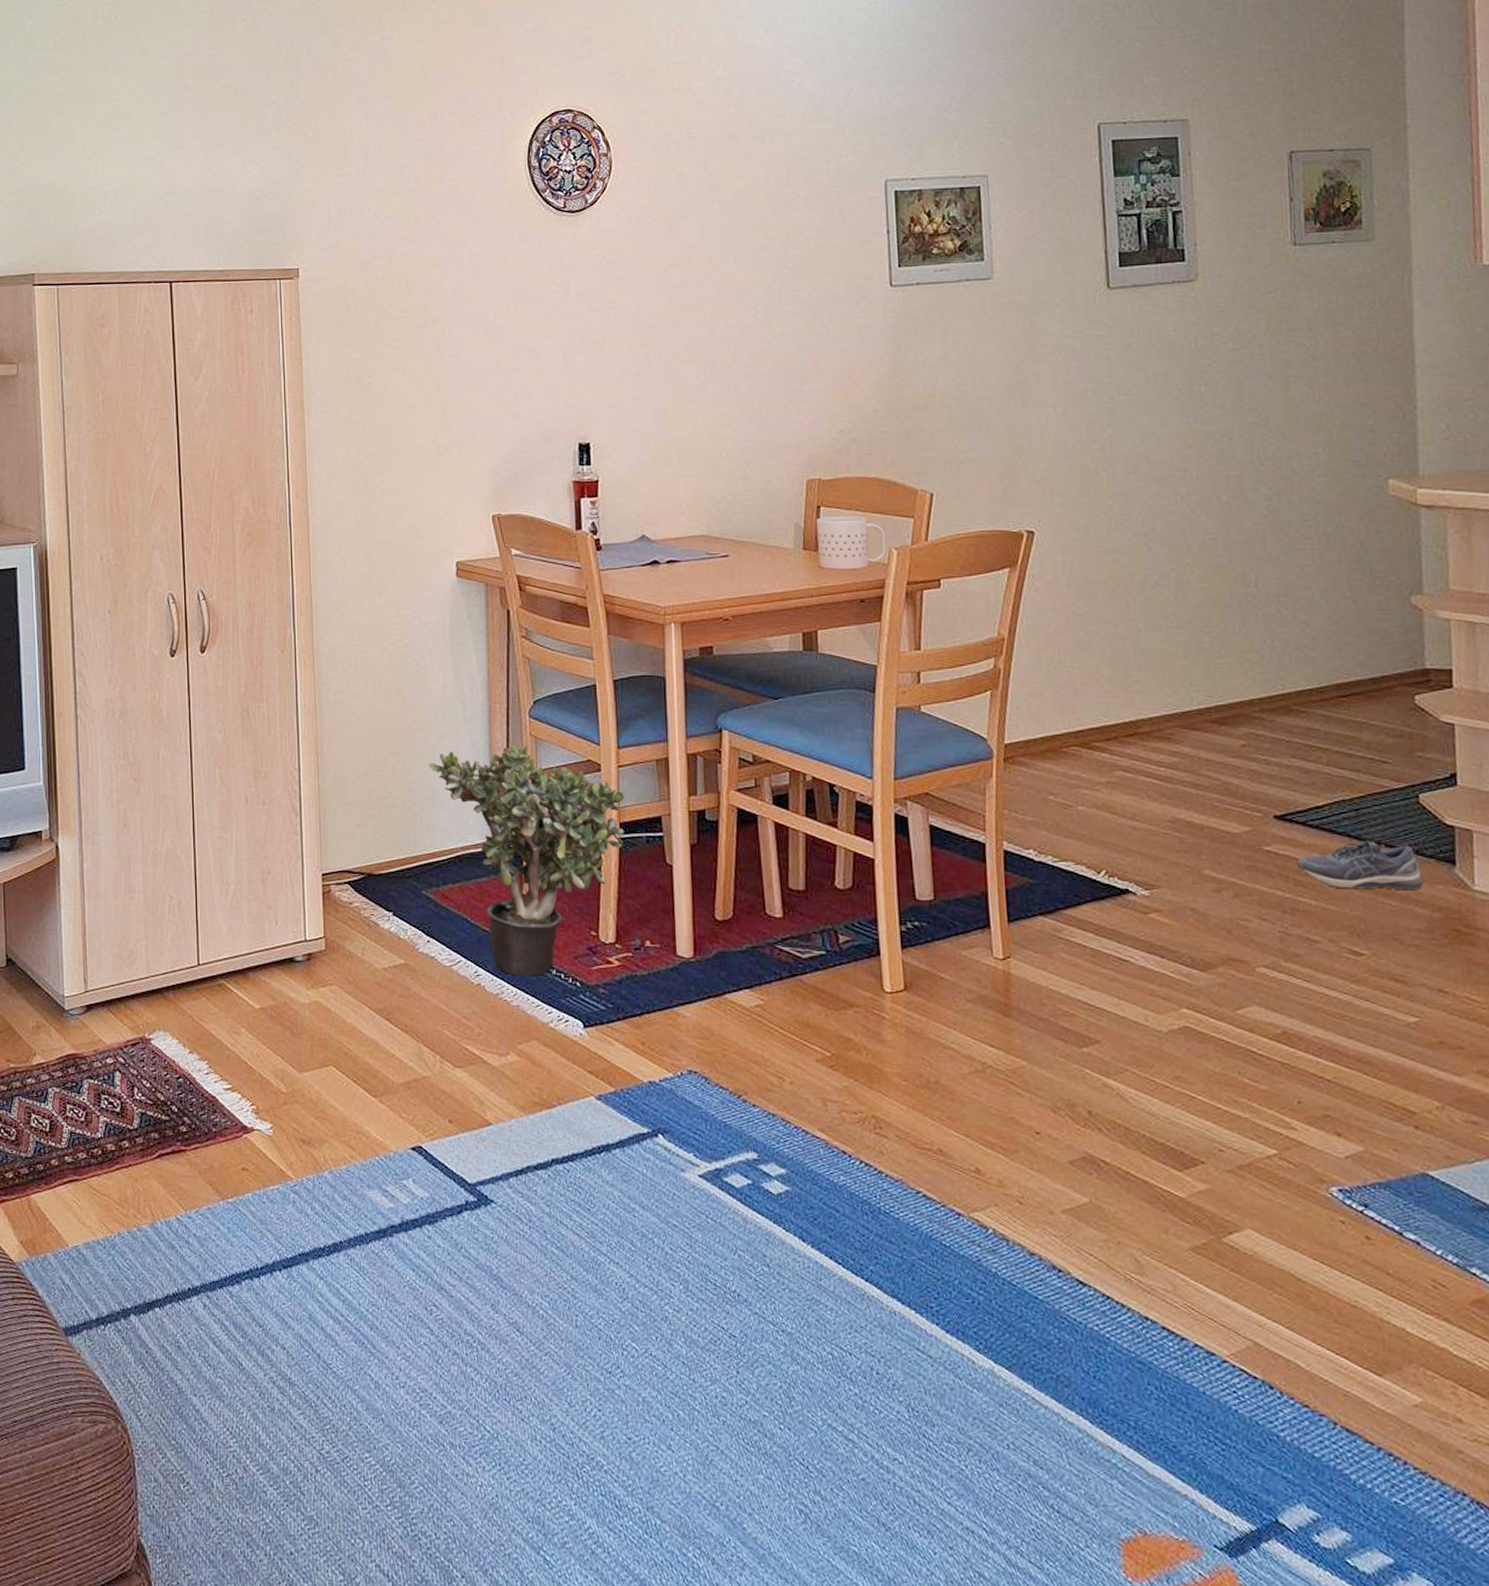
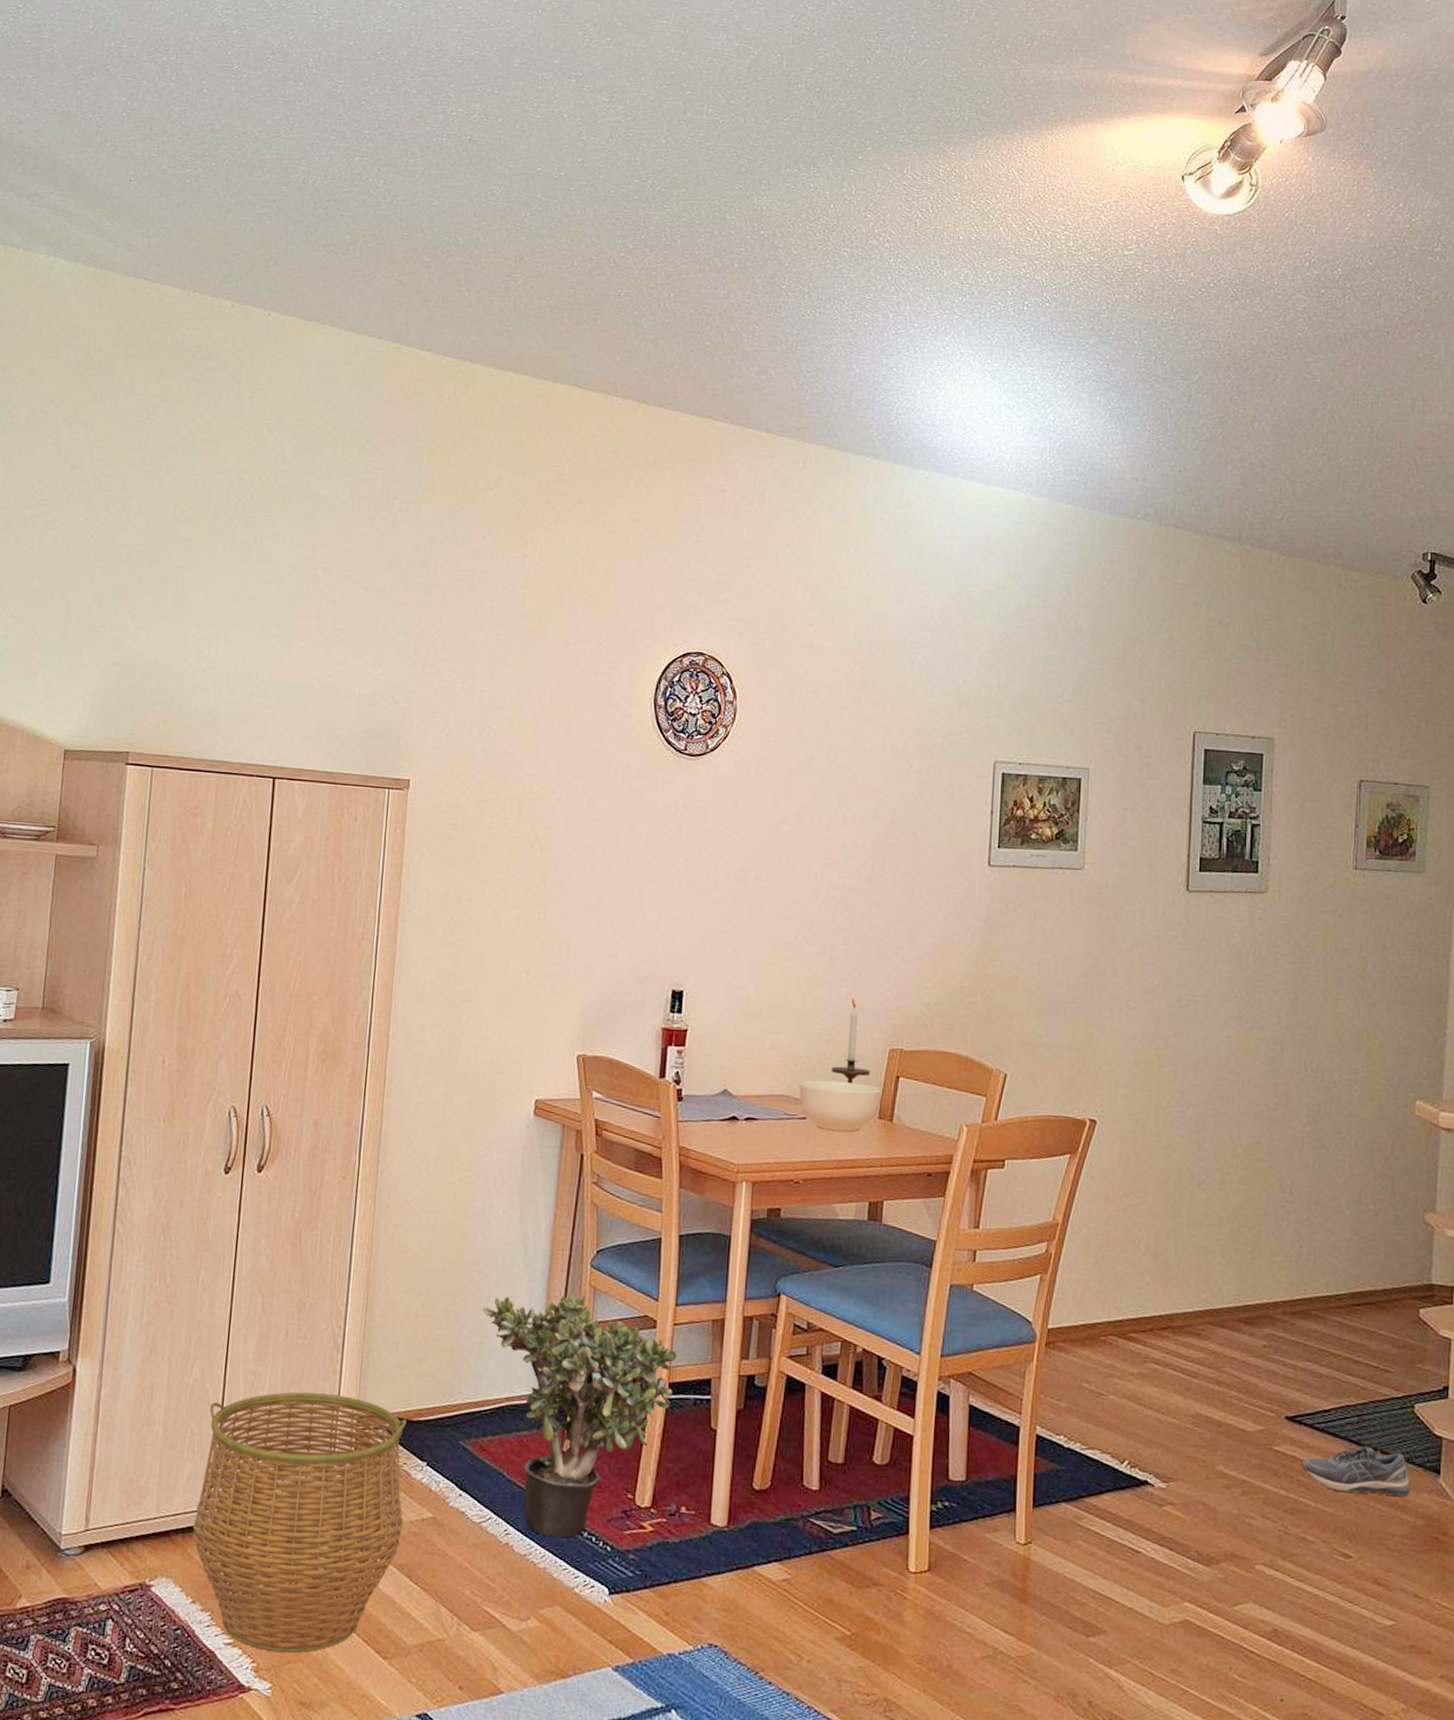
basket: none [182,854,378,1095] -> present [193,1392,408,1653]
bowl: none [716,516,804,567] -> present [798,1079,882,1133]
candlestick: none [748,433,790,518] -> present [831,998,871,1084]
mug: present [817,517,886,570] -> none [892,1088,958,1144]

